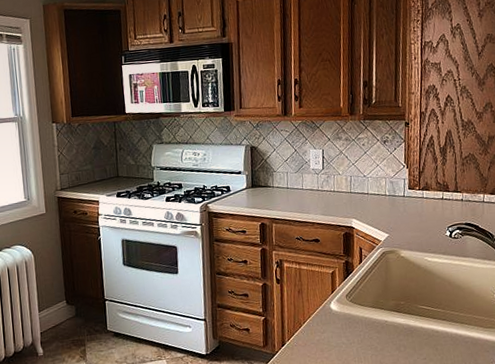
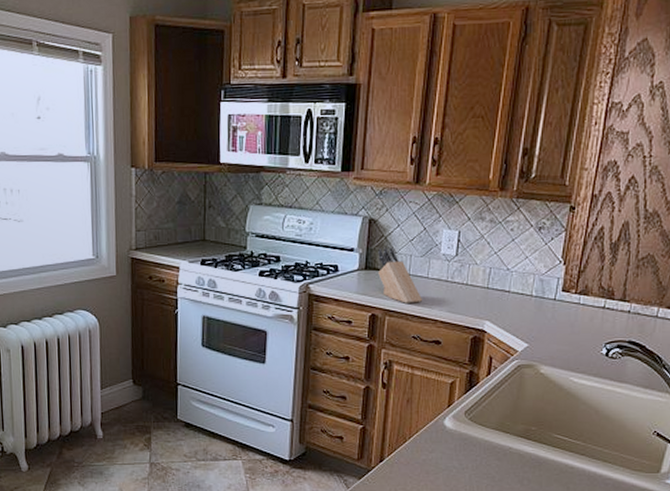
knife block: none [260,167,301,212] -> present [378,247,423,303]

